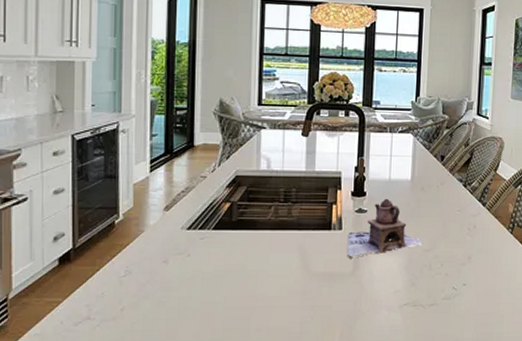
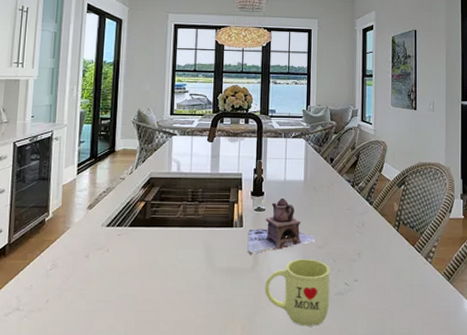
mug: none [366,262,438,332] -> present [265,258,330,326]

